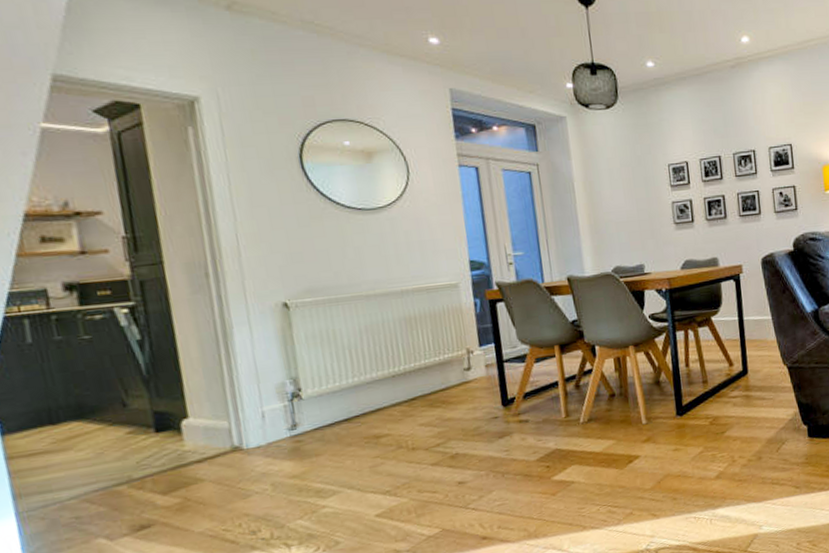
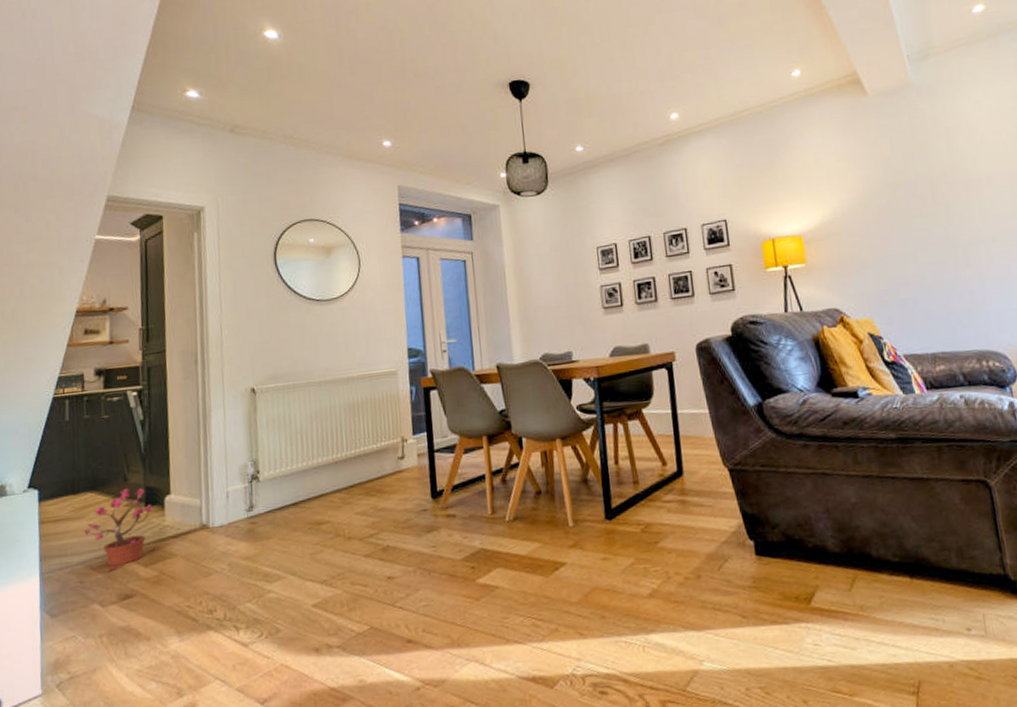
potted plant: none [71,413,180,504] -> present [83,488,160,572]

